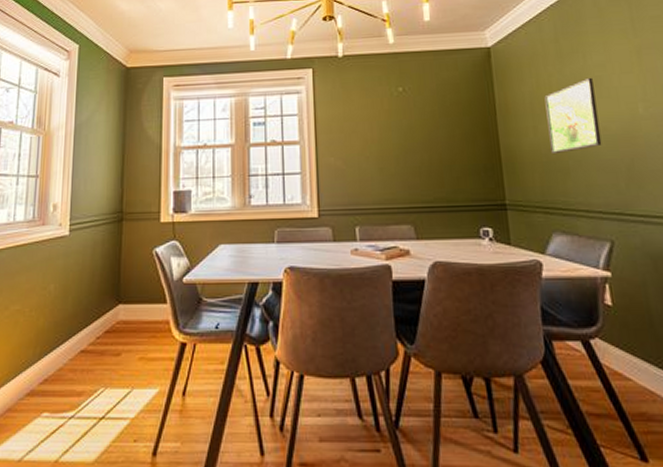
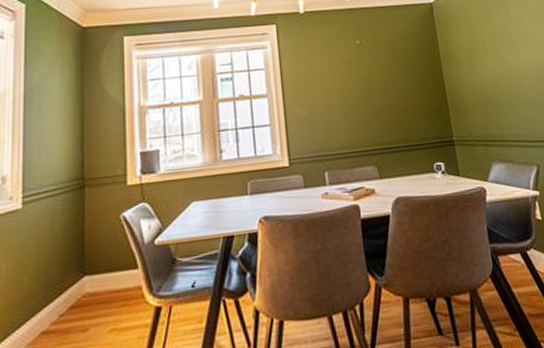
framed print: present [544,77,602,155] -> none [478,27,525,95]

